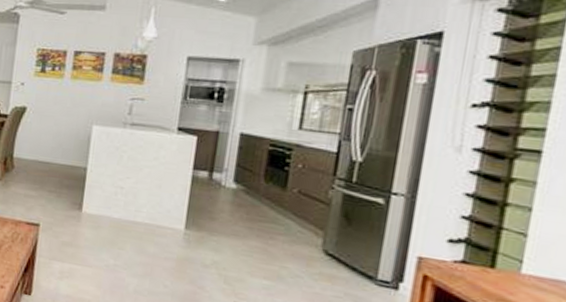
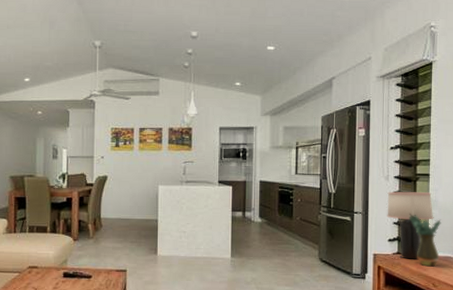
table lamp: none [450,170,542,276] -> present [387,191,434,259]
vase: none [492,207,555,292] -> present [409,214,441,267]

